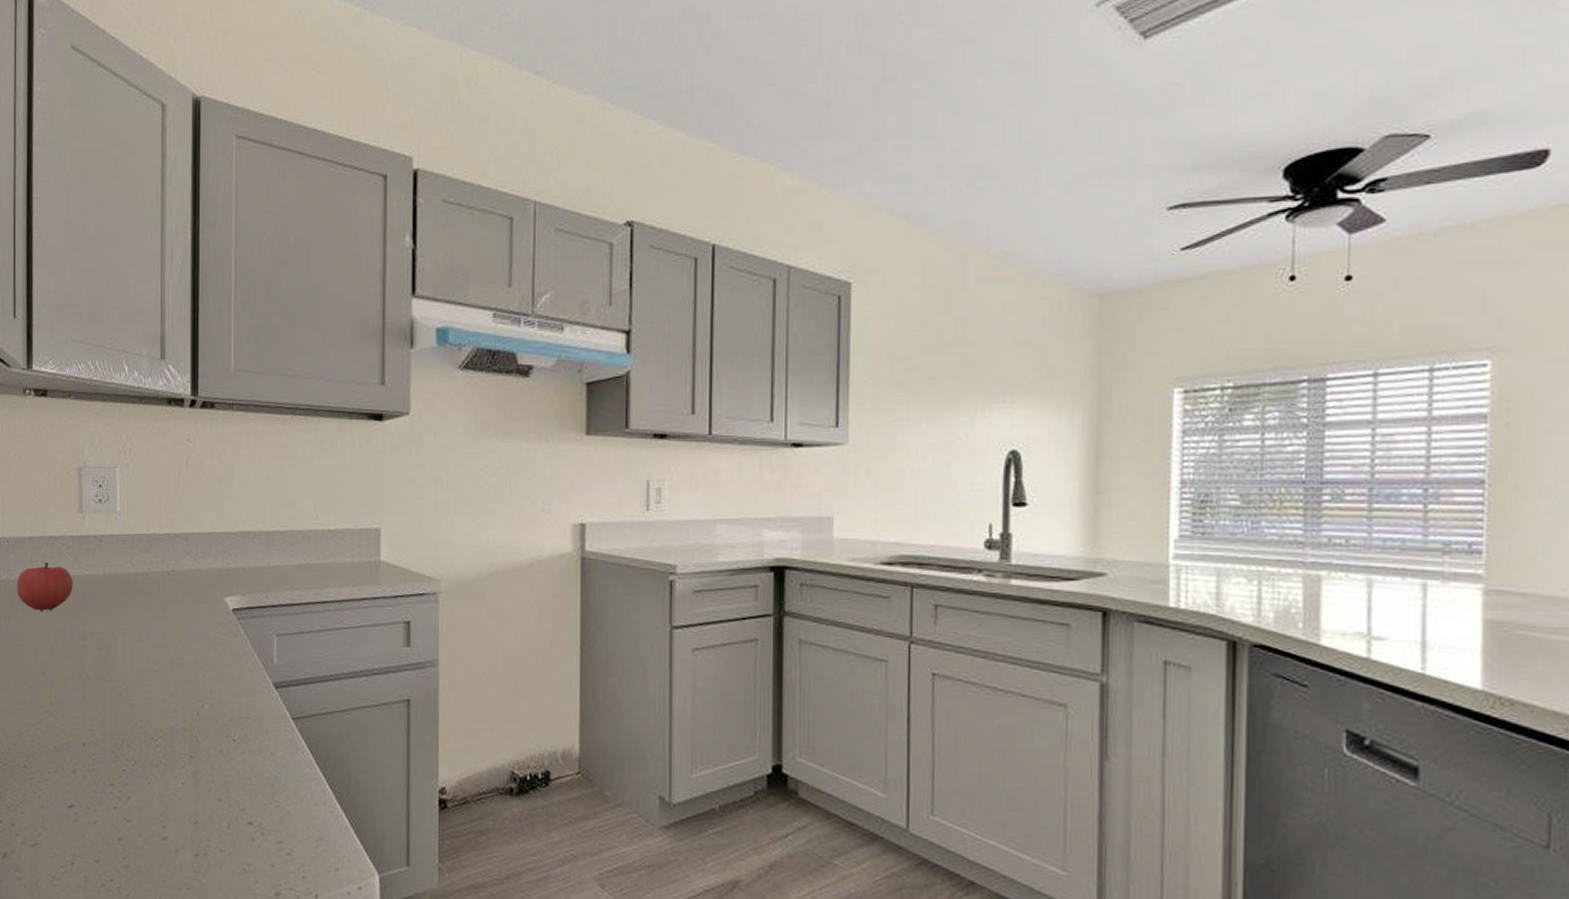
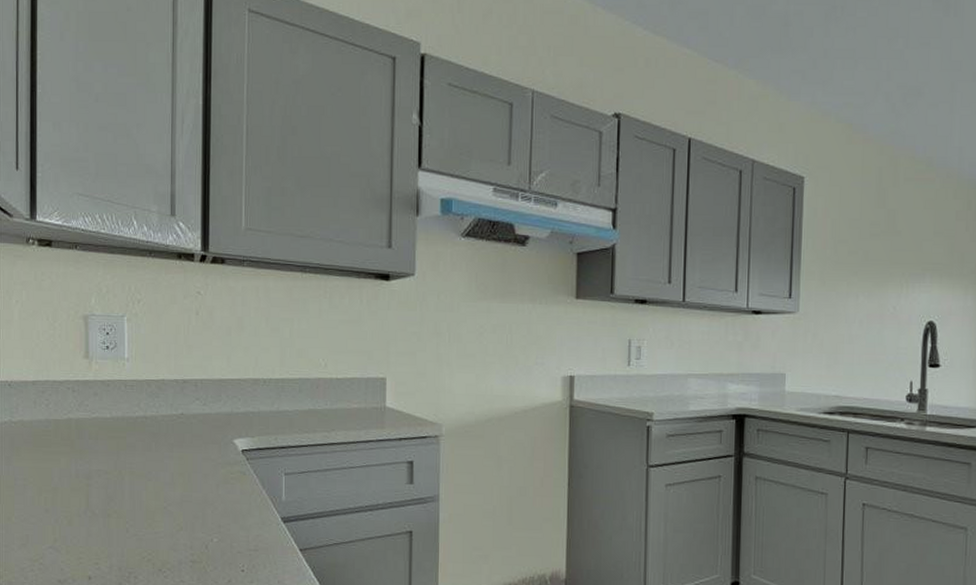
fruit: present [17,561,74,611] -> none [19,404,79,452]

